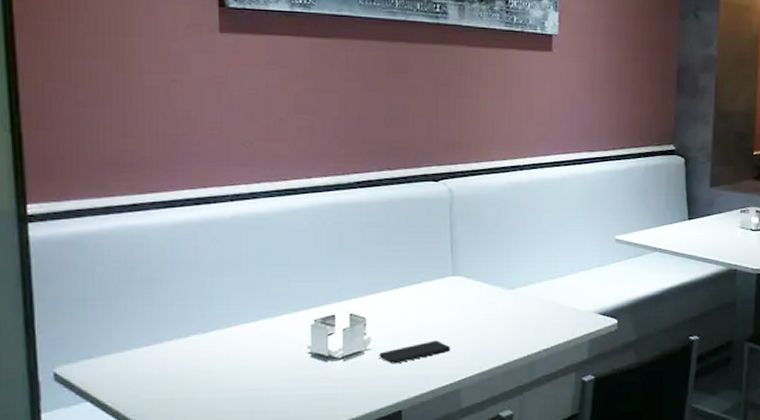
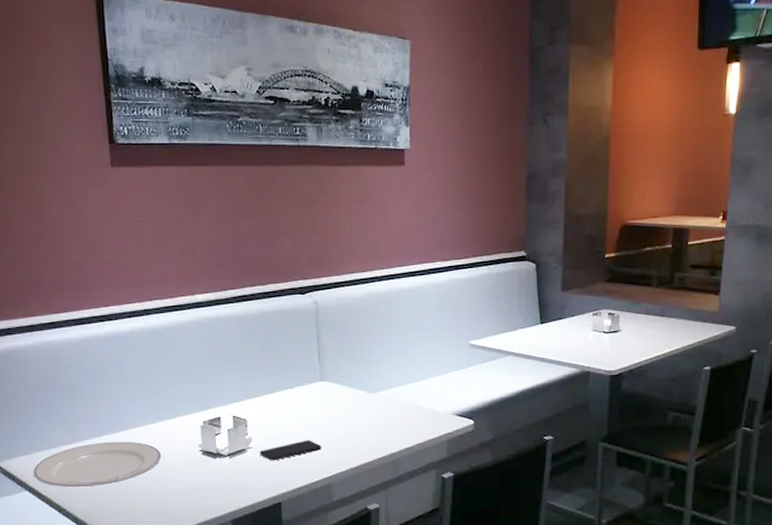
plate: none [98,342,262,398] -> present [33,441,162,488]

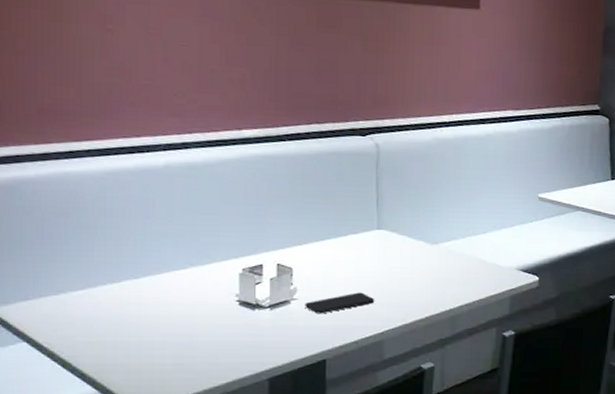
plate: present [33,441,162,488] -> none [34,288,192,340]

